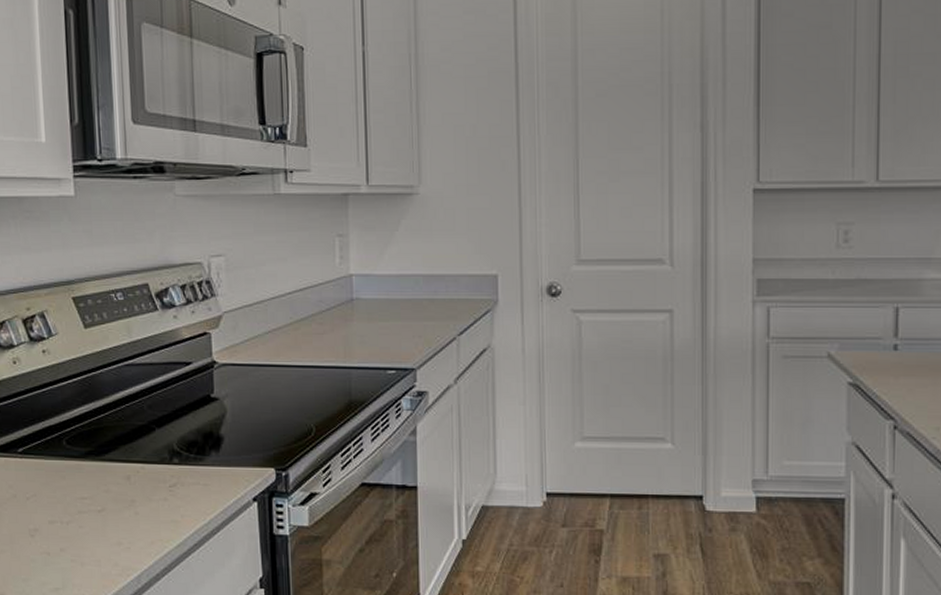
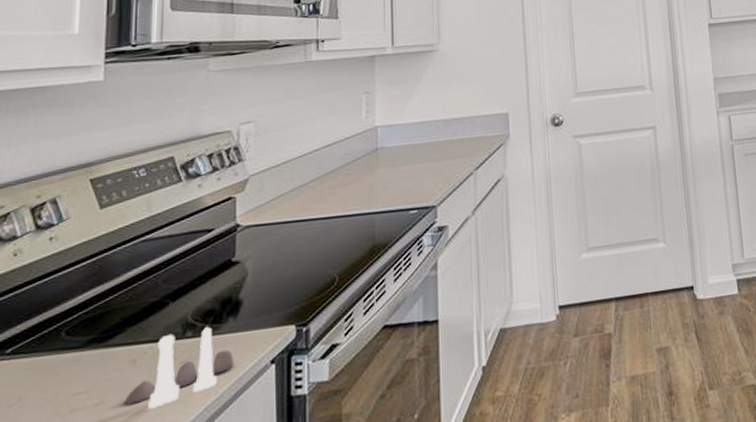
salt and pepper shaker set: none [124,456,219,523] -> present [125,326,234,409]

